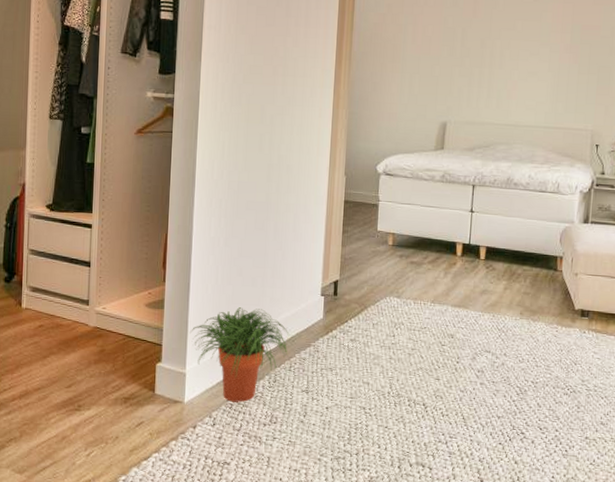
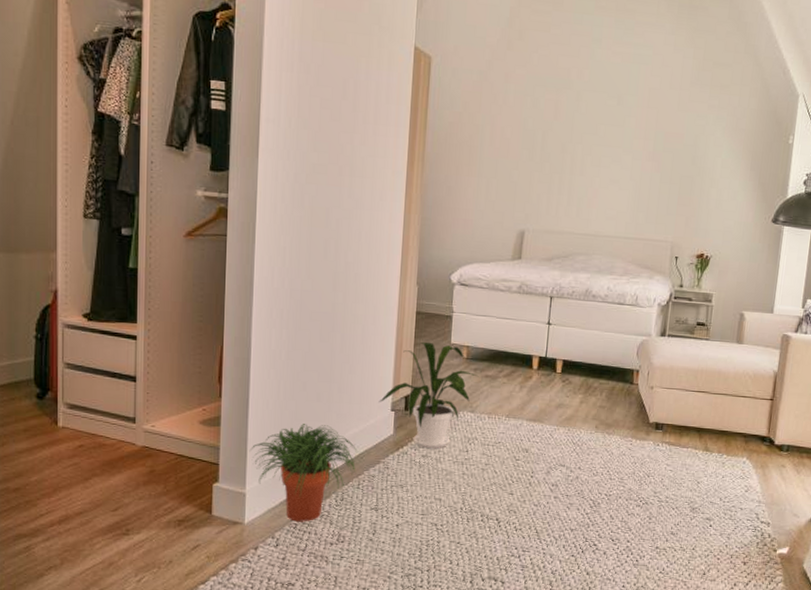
house plant: none [309,229,405,333] -> present [378,342,479,449]

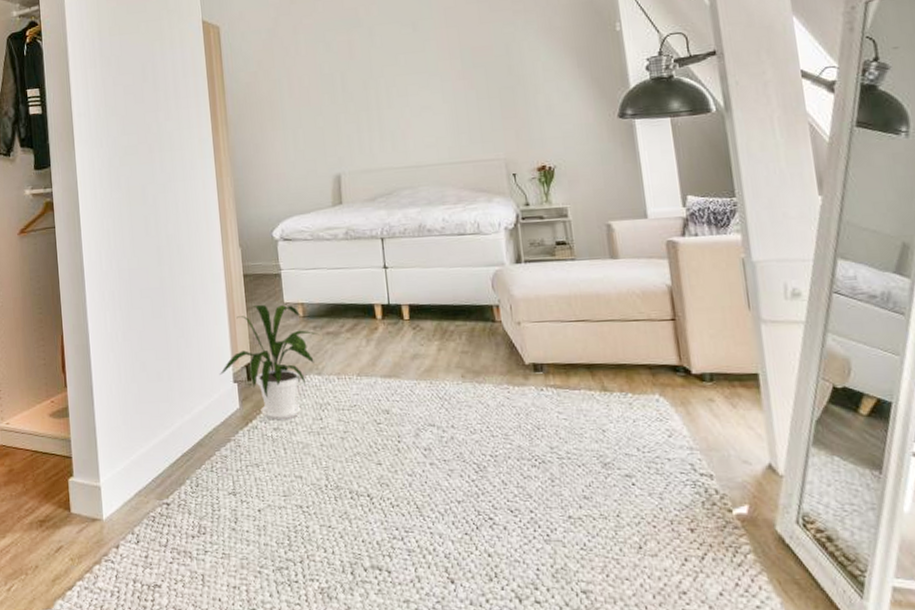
potted plant: present [249,424,358,522] -> none [99,405,206,514]

